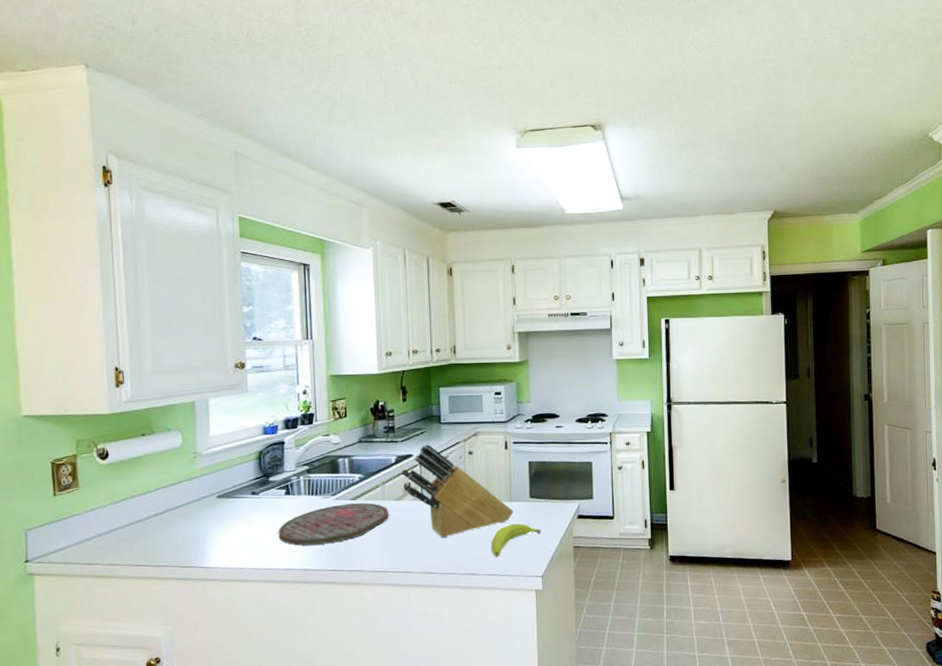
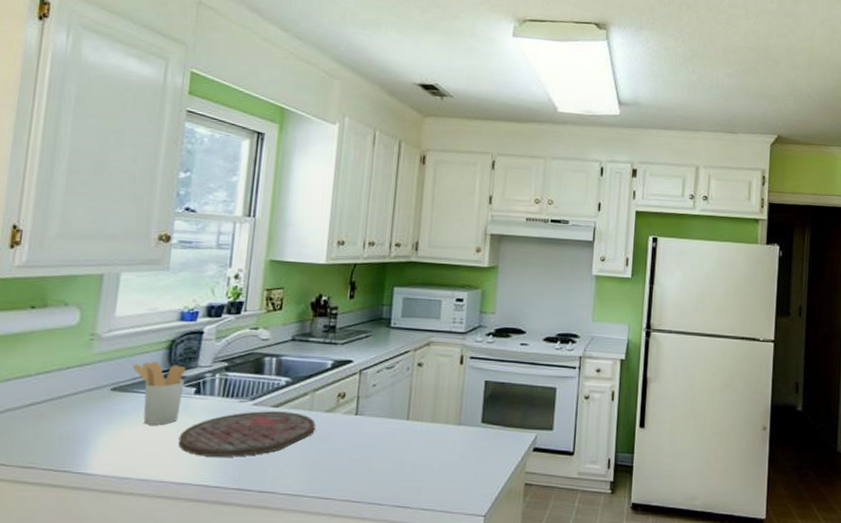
utensil holder: none [231,470,276,524] -> present [132,361,185,425]
knife block: present [401,444,514,538] -> none [336,350,461,461]
fruit: present [490,523,541,558] -> none [429,451,490,490]

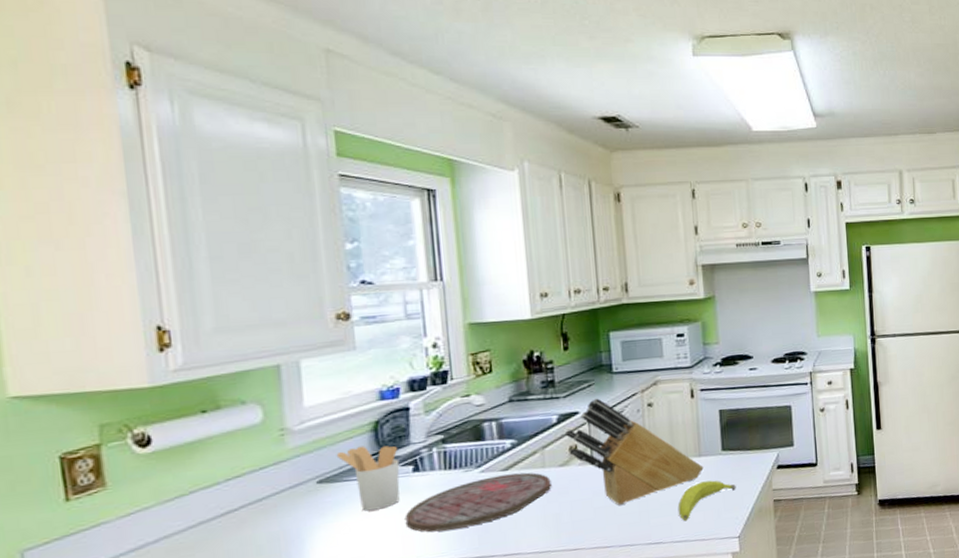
knife block: none [336,350,461,461] -> present [564,398,704,505]
fruit: none [429,451,490,490] -> present [677,480,736,522]

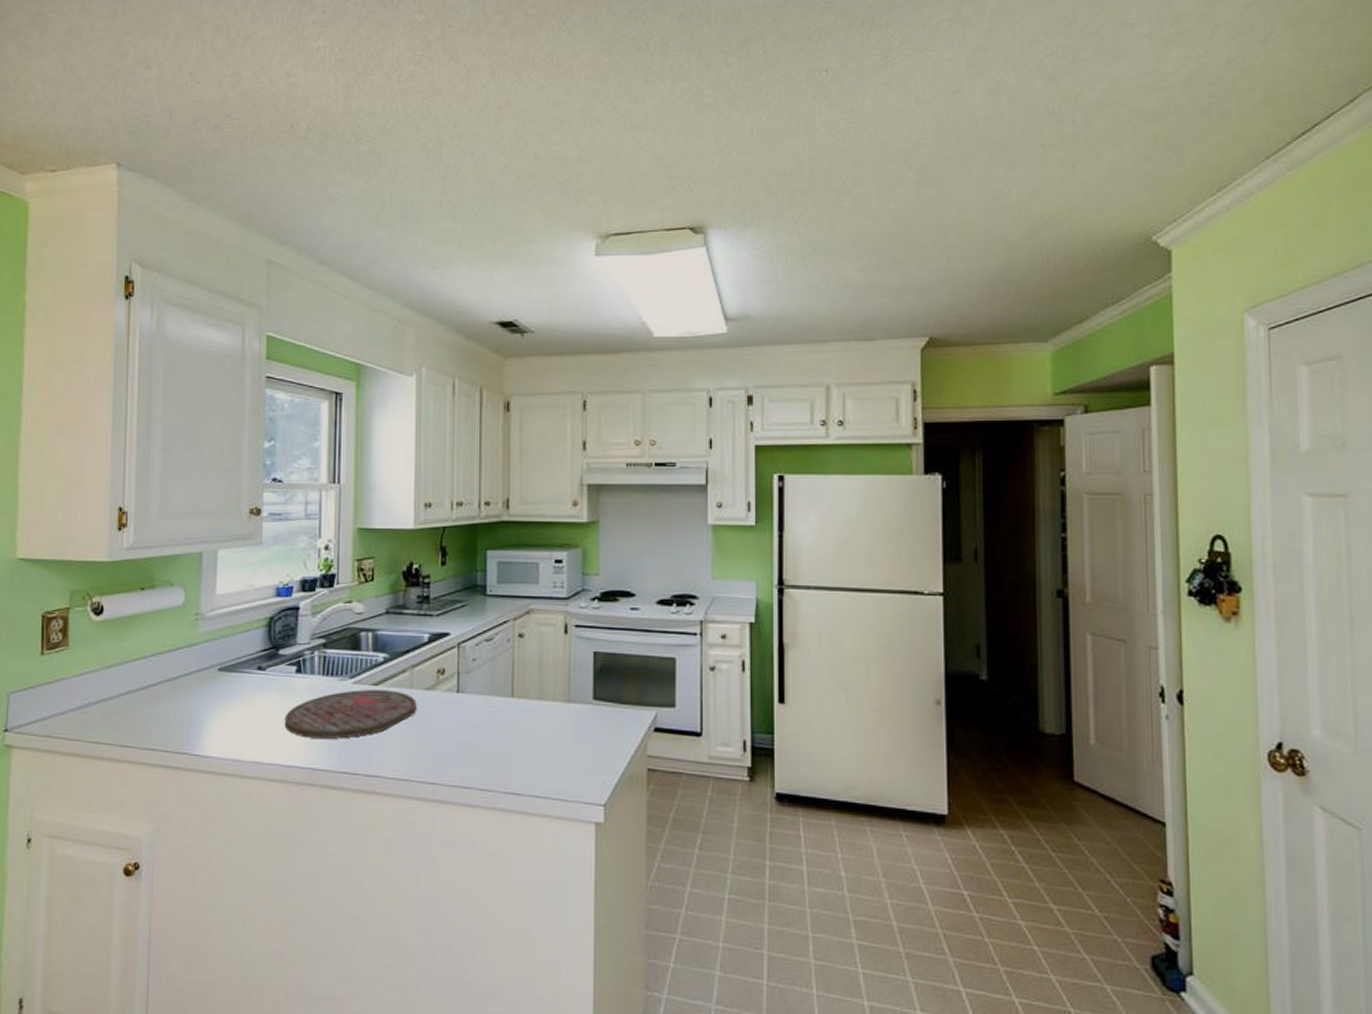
utensil holder: present [336,446,400,511] -> none [235,640,286,706]
knife block: present [564,398,704,505] -> none [434,621,572,743]
fruit: present [677,480,736,522] -> none [540,732,606,775]

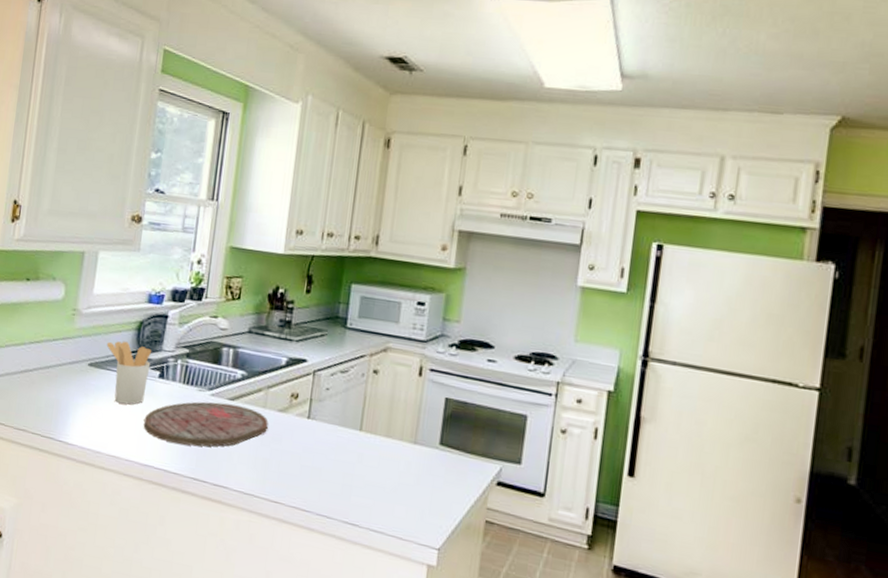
utensil holder: none [235,640,286,706] -> present [106,341,151,405]

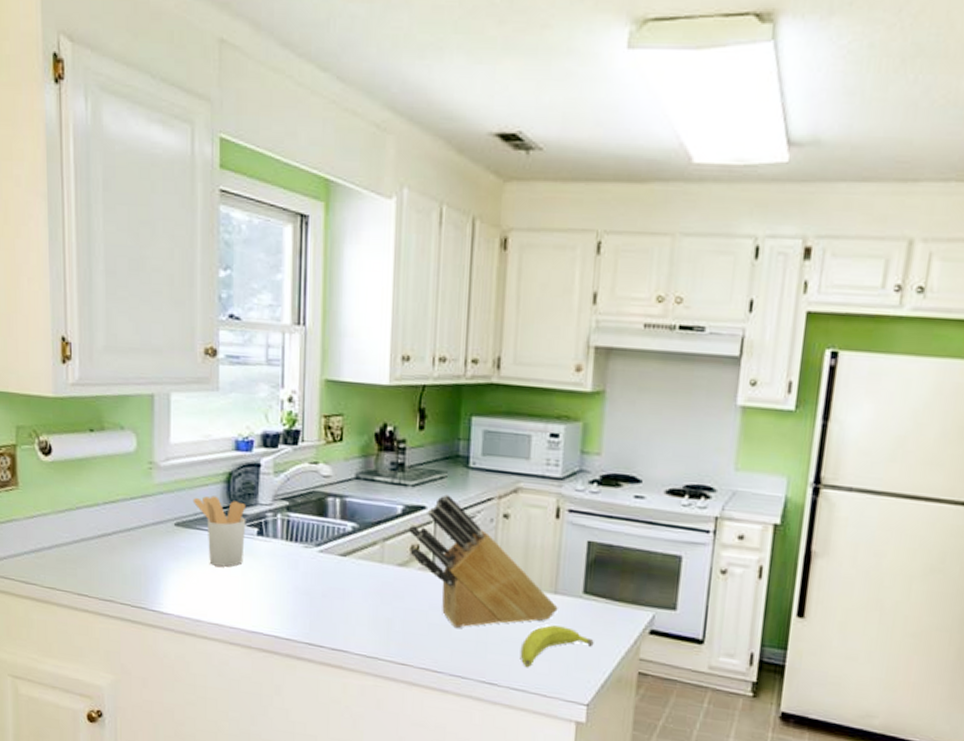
cutting board: present [143,401,269,447] -> none [245,559,387,609]
knife block: none [289,350,417,471] -> present [408,494,558,628]
fruit: none [380,472,447,512] -> present [520,625,594,668]

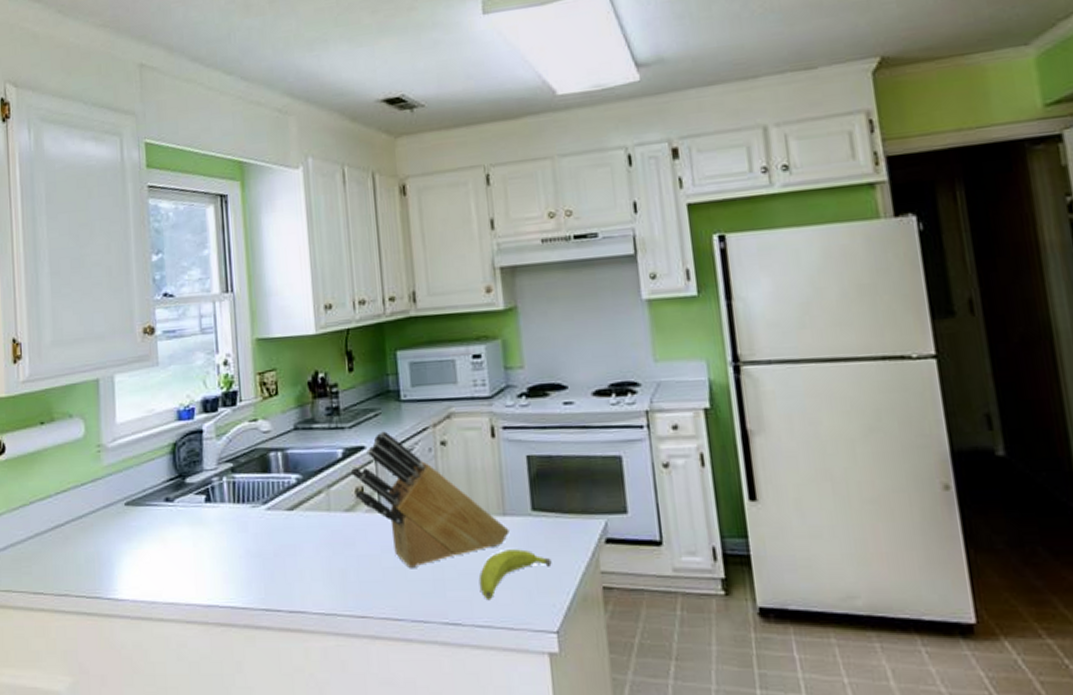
utensil holder: present [193,495,246,567] -> none [141,469,194,541]

